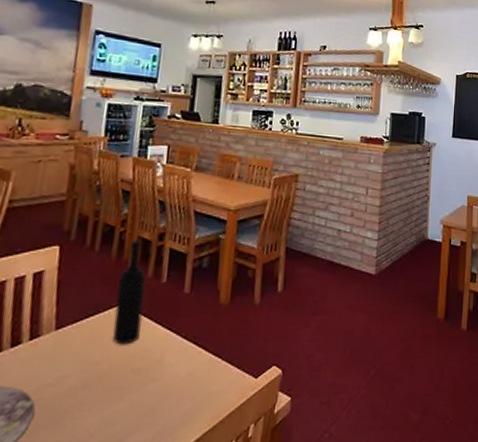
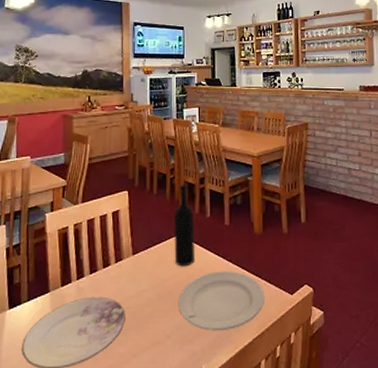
plate: none [109,350,224,426] -> present [178,271,265,331]

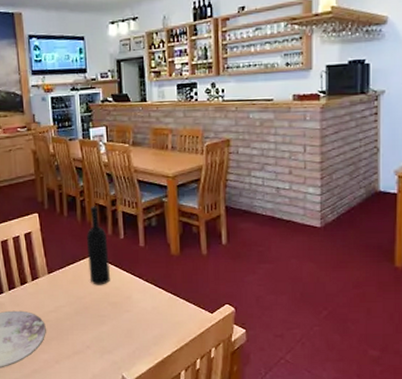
plate: present [178,271,265,331] -> none [95,290,184,344]

